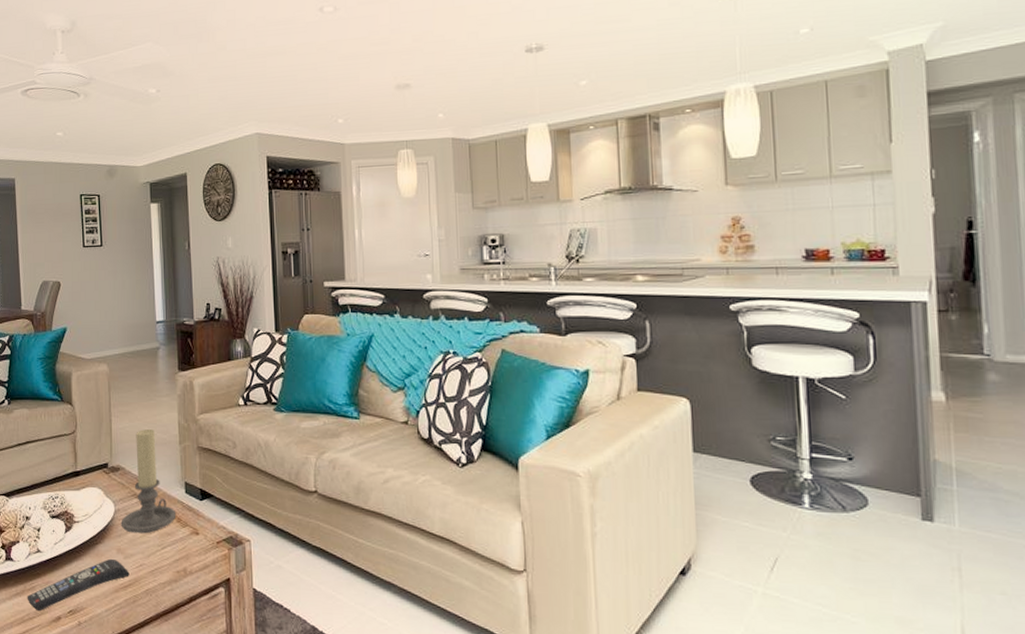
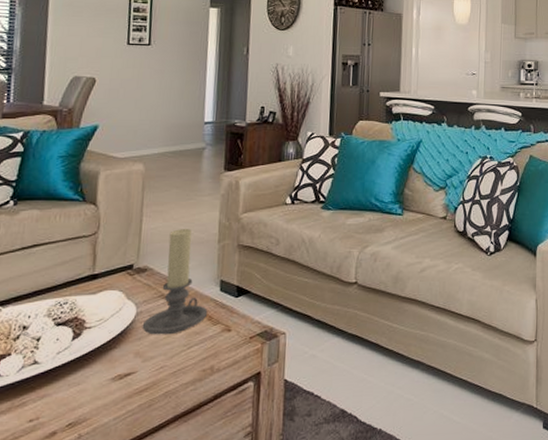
remote control: present [27,558,130,612] -> none [13,363,147,429]

